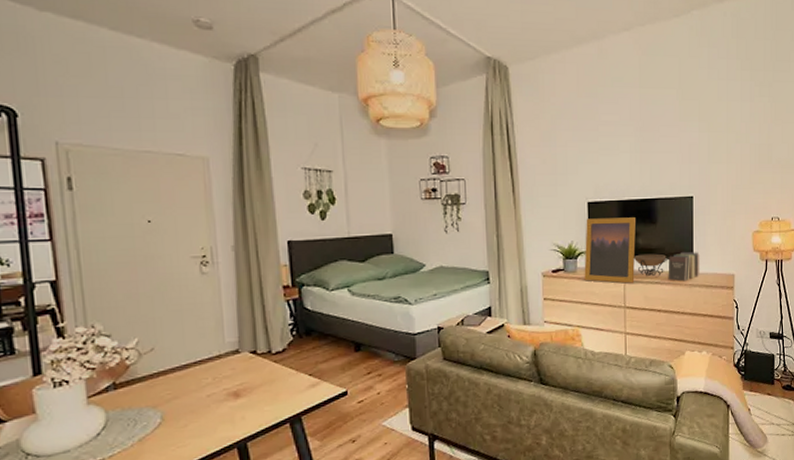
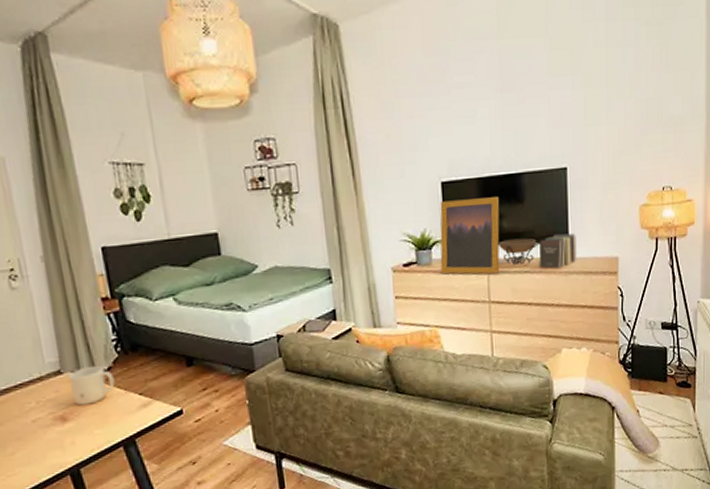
mug: none [244,346,288,383] -> present [67,365,115,406]

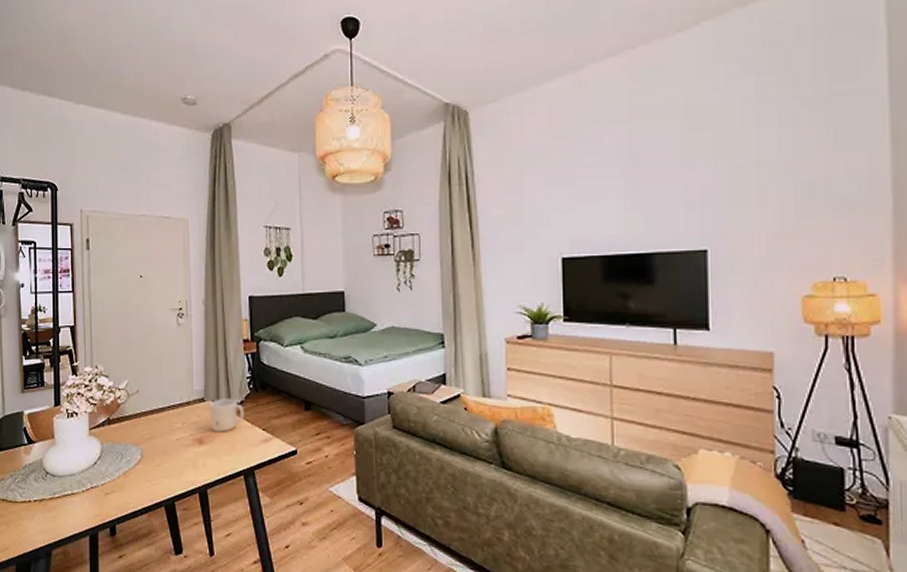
picture frame: present [440,197,500,275] -> none [557,276,626,356]
decorative bowl: present [497,238,541,266] -> none [622,321,674,350]
books: present [539,233,577,270] -> none [671,319,719,359]

